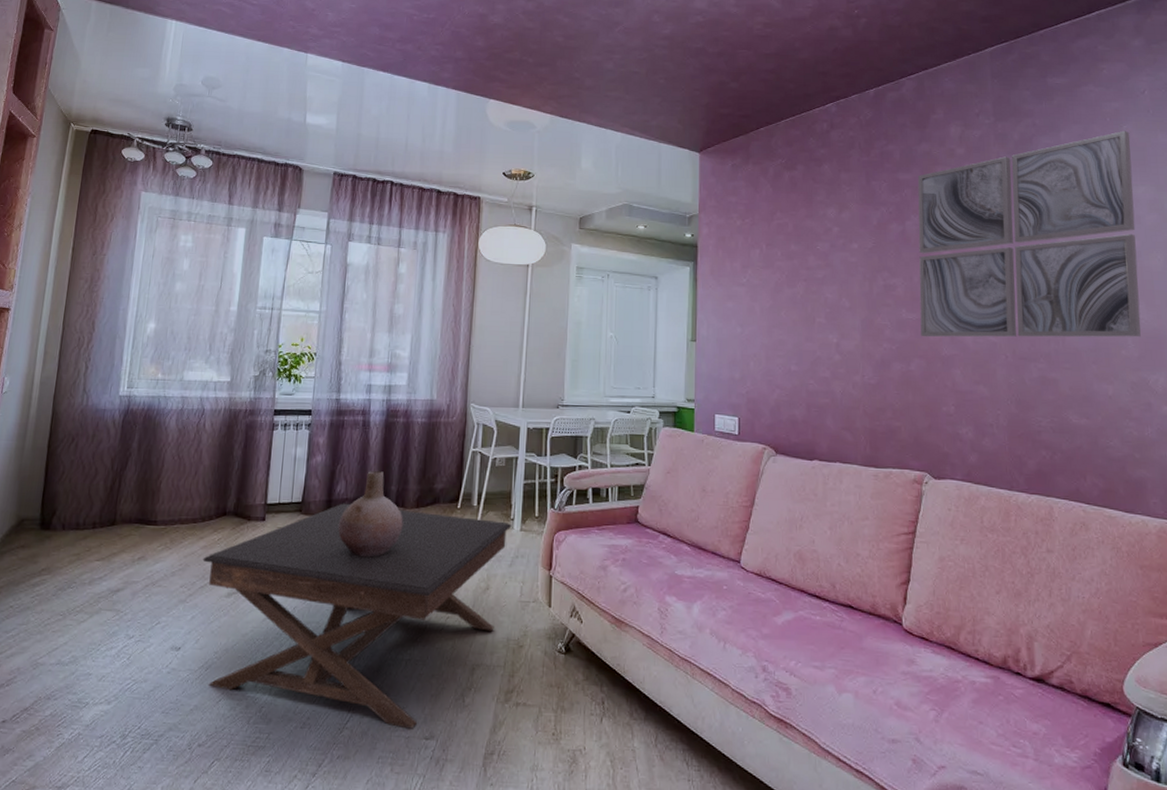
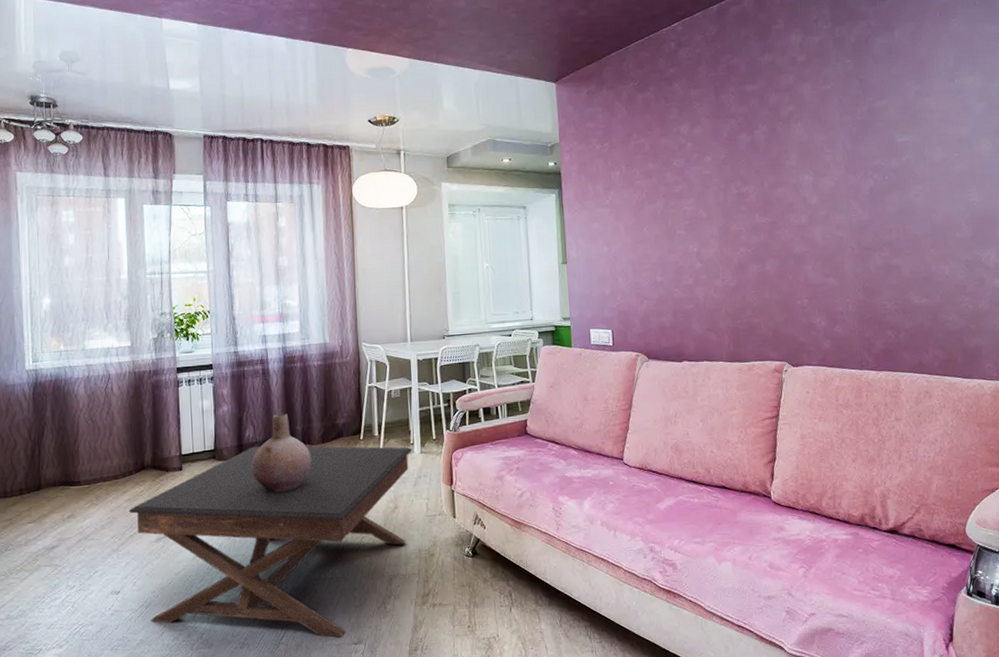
wall art: present [917,130,1141,338] -> none [763,24,973,239]

